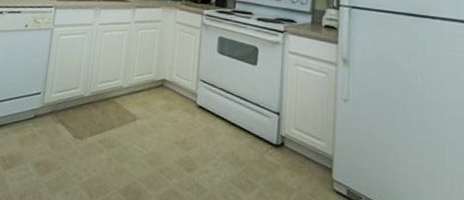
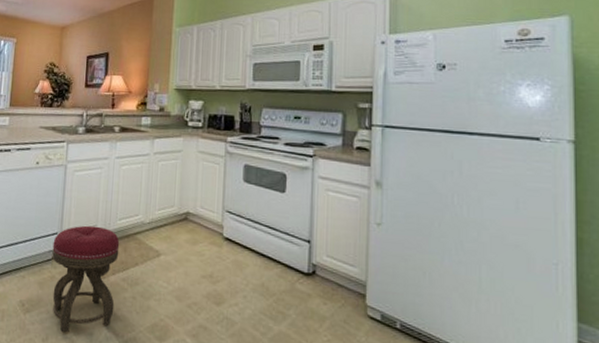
stool: none [31,87,99,191] -> present [52,225,120,333]

